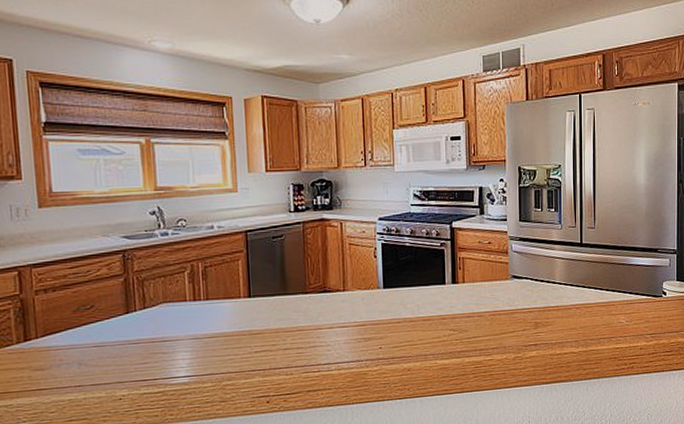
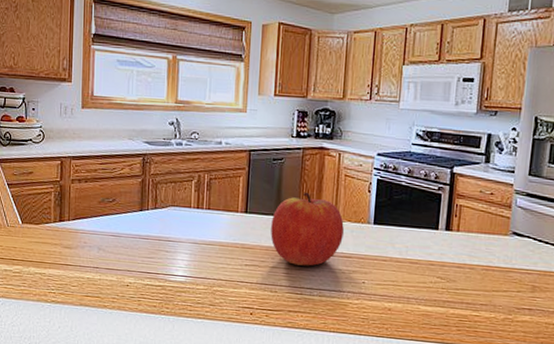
apple: none [278,266,355,343] -> present [271,192,344,266]

